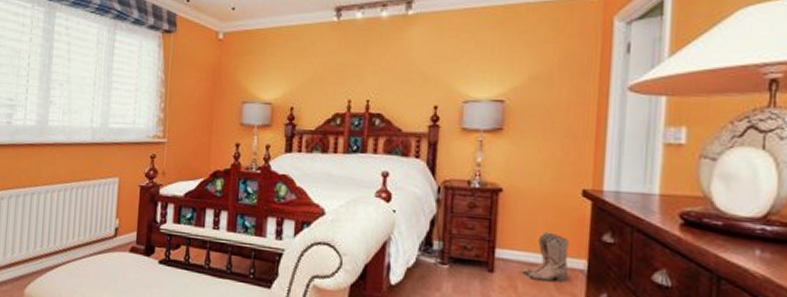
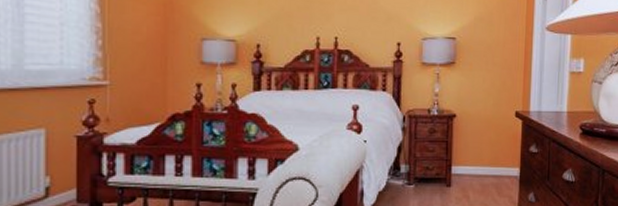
boots: present [522,231,569,281] -> none [472,148,507,188]

